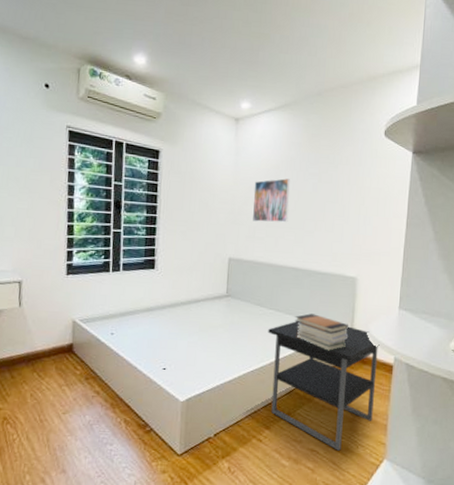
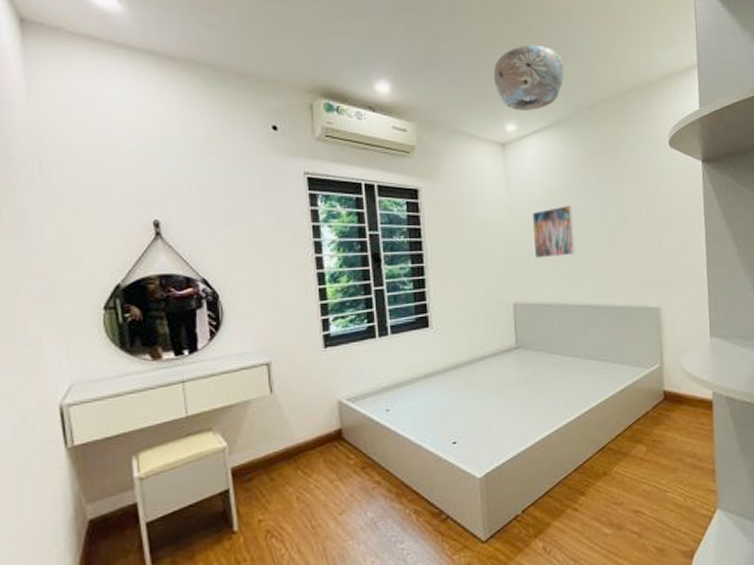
ceiling light: none [235,33,299,92] -> present [493,44,564,110]
nightstand: present [268,321,380,451] -> none [569,363,698,507]
book stack: present [295,313,349,351] -> none [597,355,659,395]

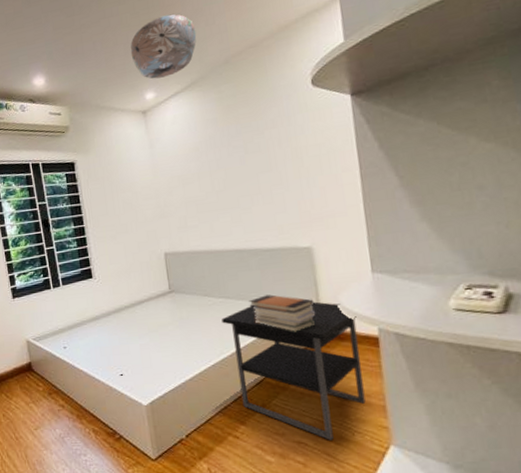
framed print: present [532,205,576,258] -> none [175,158,220,211]
nightstand: none [569,363,698,507] -> present [221,301,366,440]
book stack: none [597,355,659,395] -> present [249,294,315,332]

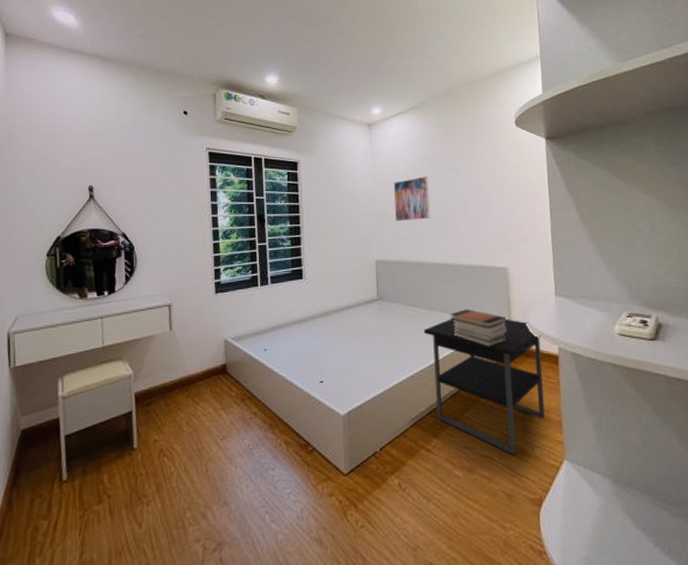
ceiling light: present [130,14,197,79] -> none [362,43,423,97]
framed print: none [175,158,220,211] -> present [393,176,431,221]

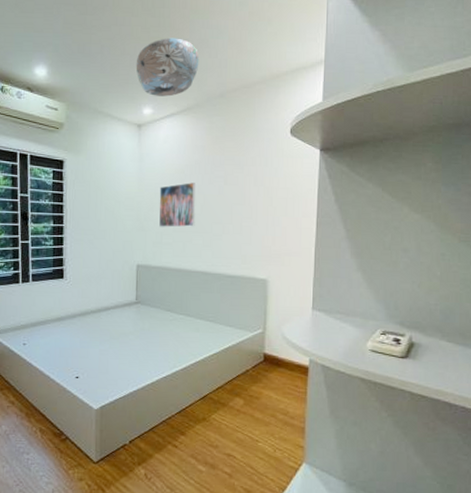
ceiling light: none [362,43,423,97] -> present [135,37,199,97]
nightstand: present [424,318,545,455] -> none [179,325,294,455]
book stack: present [450,309,507,347] -> none [206,317,262,355]

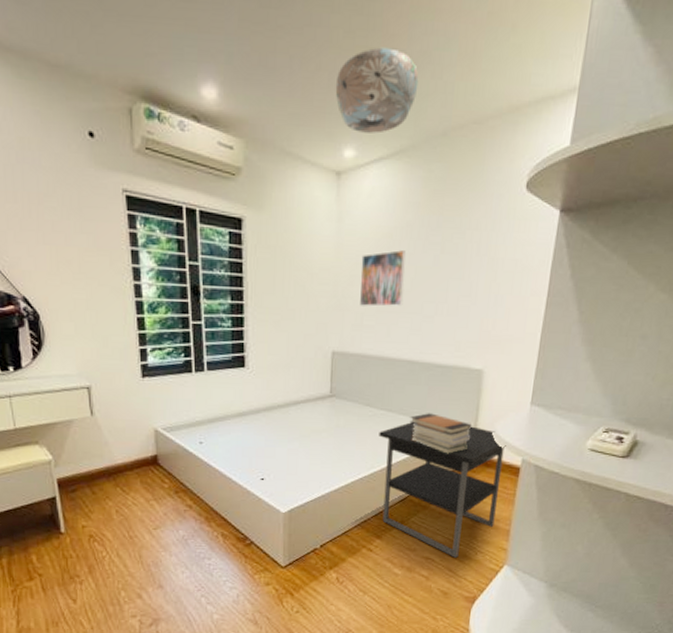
nightstand: none [179,325,294,455] -> present [379,422,506,558]
book stack: none [206,317,262,355] -> present [409,413,472,454]

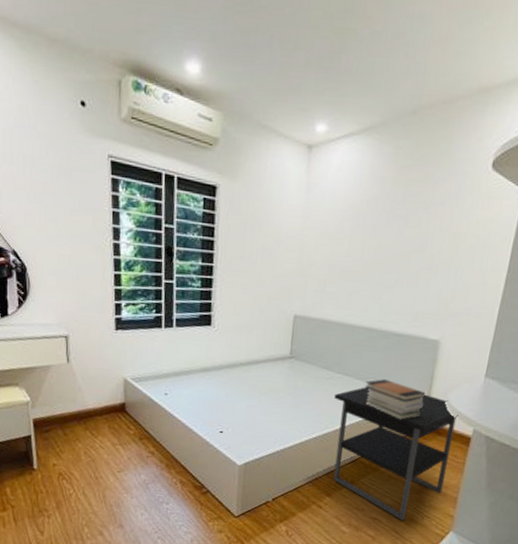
ceiling light: present [335,47,419,134] -> none [311,28,393,110]
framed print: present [359,250,406,307] -> none [323,222,370,276]

